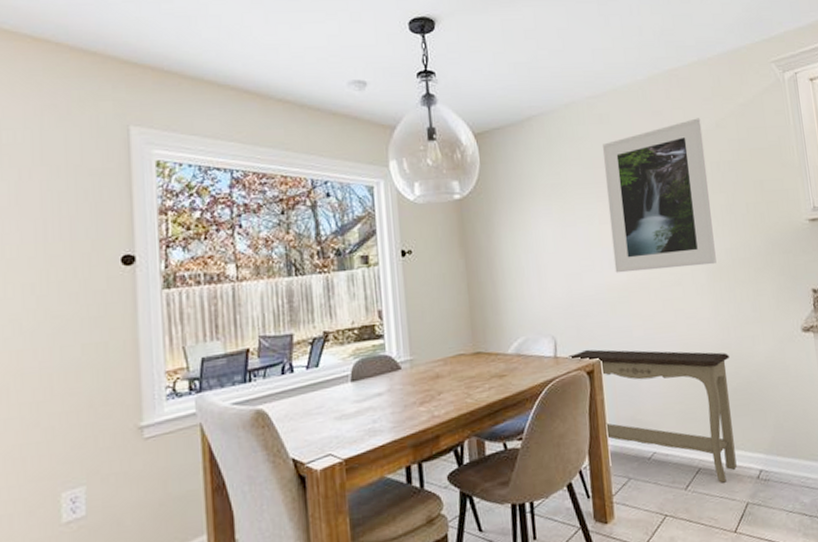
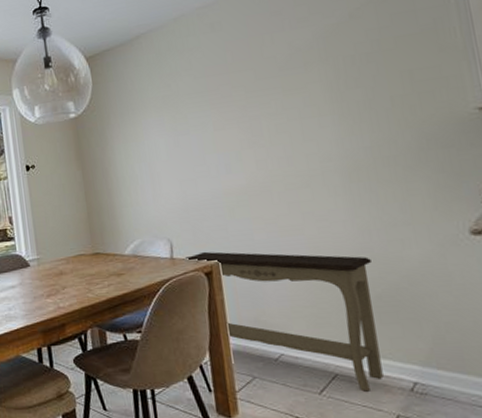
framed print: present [602,118,716,273] -> none [215,11,353,178]

